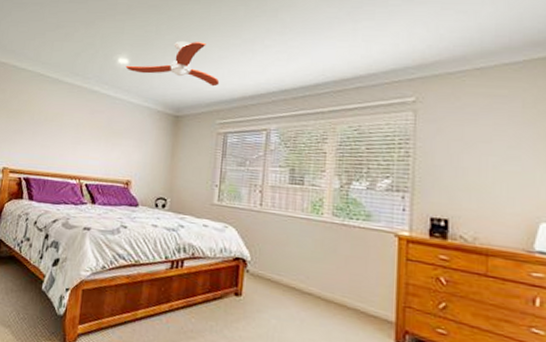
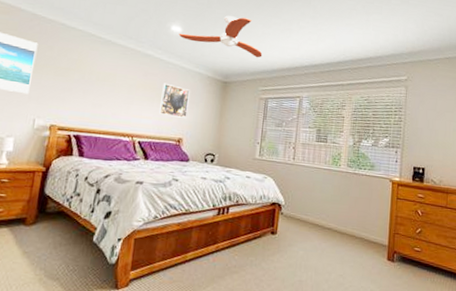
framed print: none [106,120,138,158] -> present [159,83,190,118]

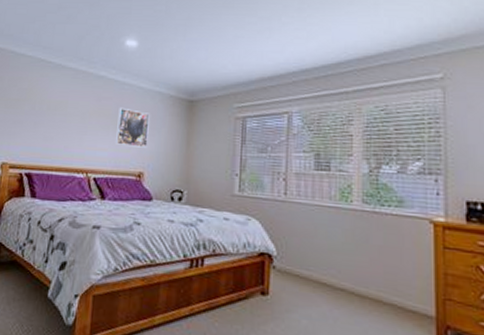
ceiling fan: present [178,15,263,58] -> none [134,21,236,68]

